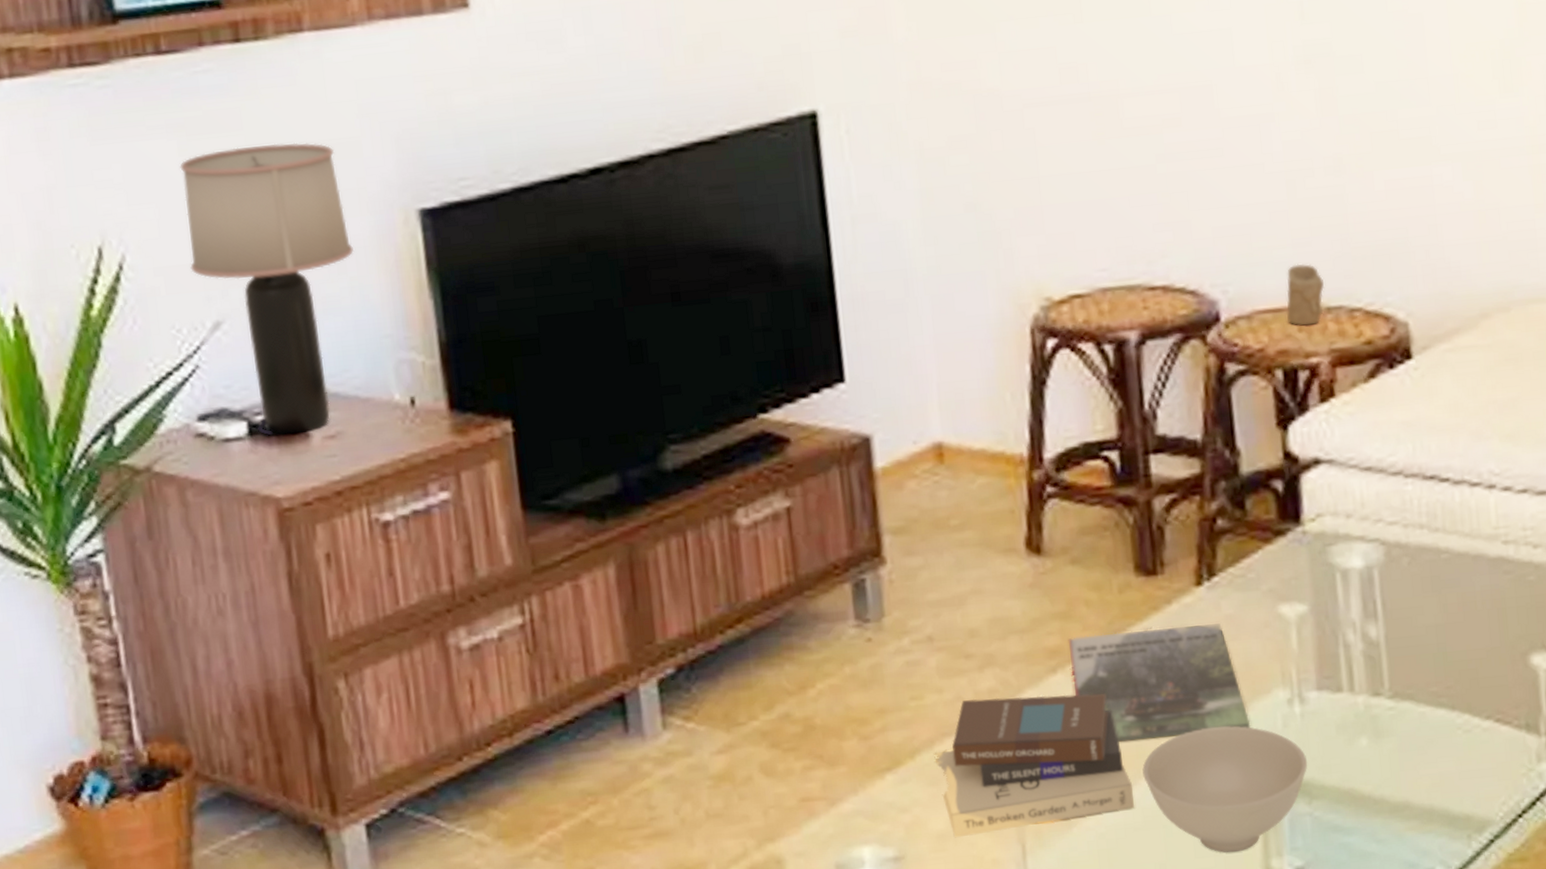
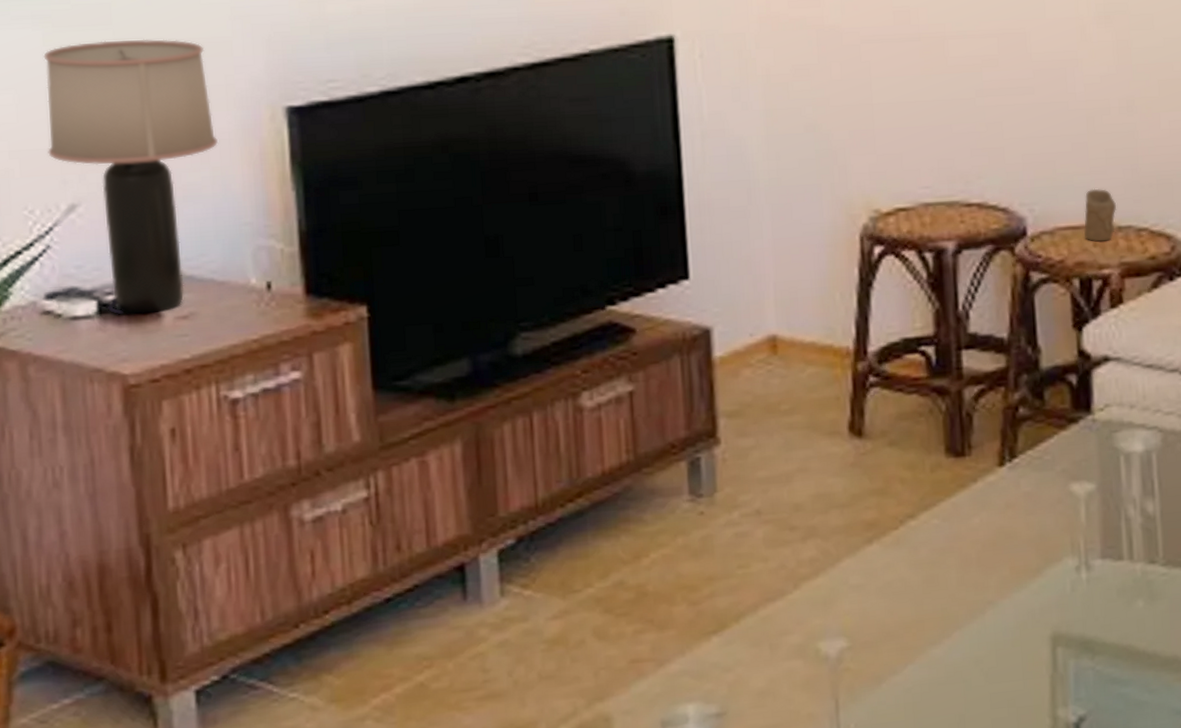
books: present [934,693,1134,838] -> none [758,562,938,695]
magazine: present [1068,623,1251,741] -> none [883,500,1043,604]
bowl: present [1142,726,1308,853] -> none [946,590,1092,704]

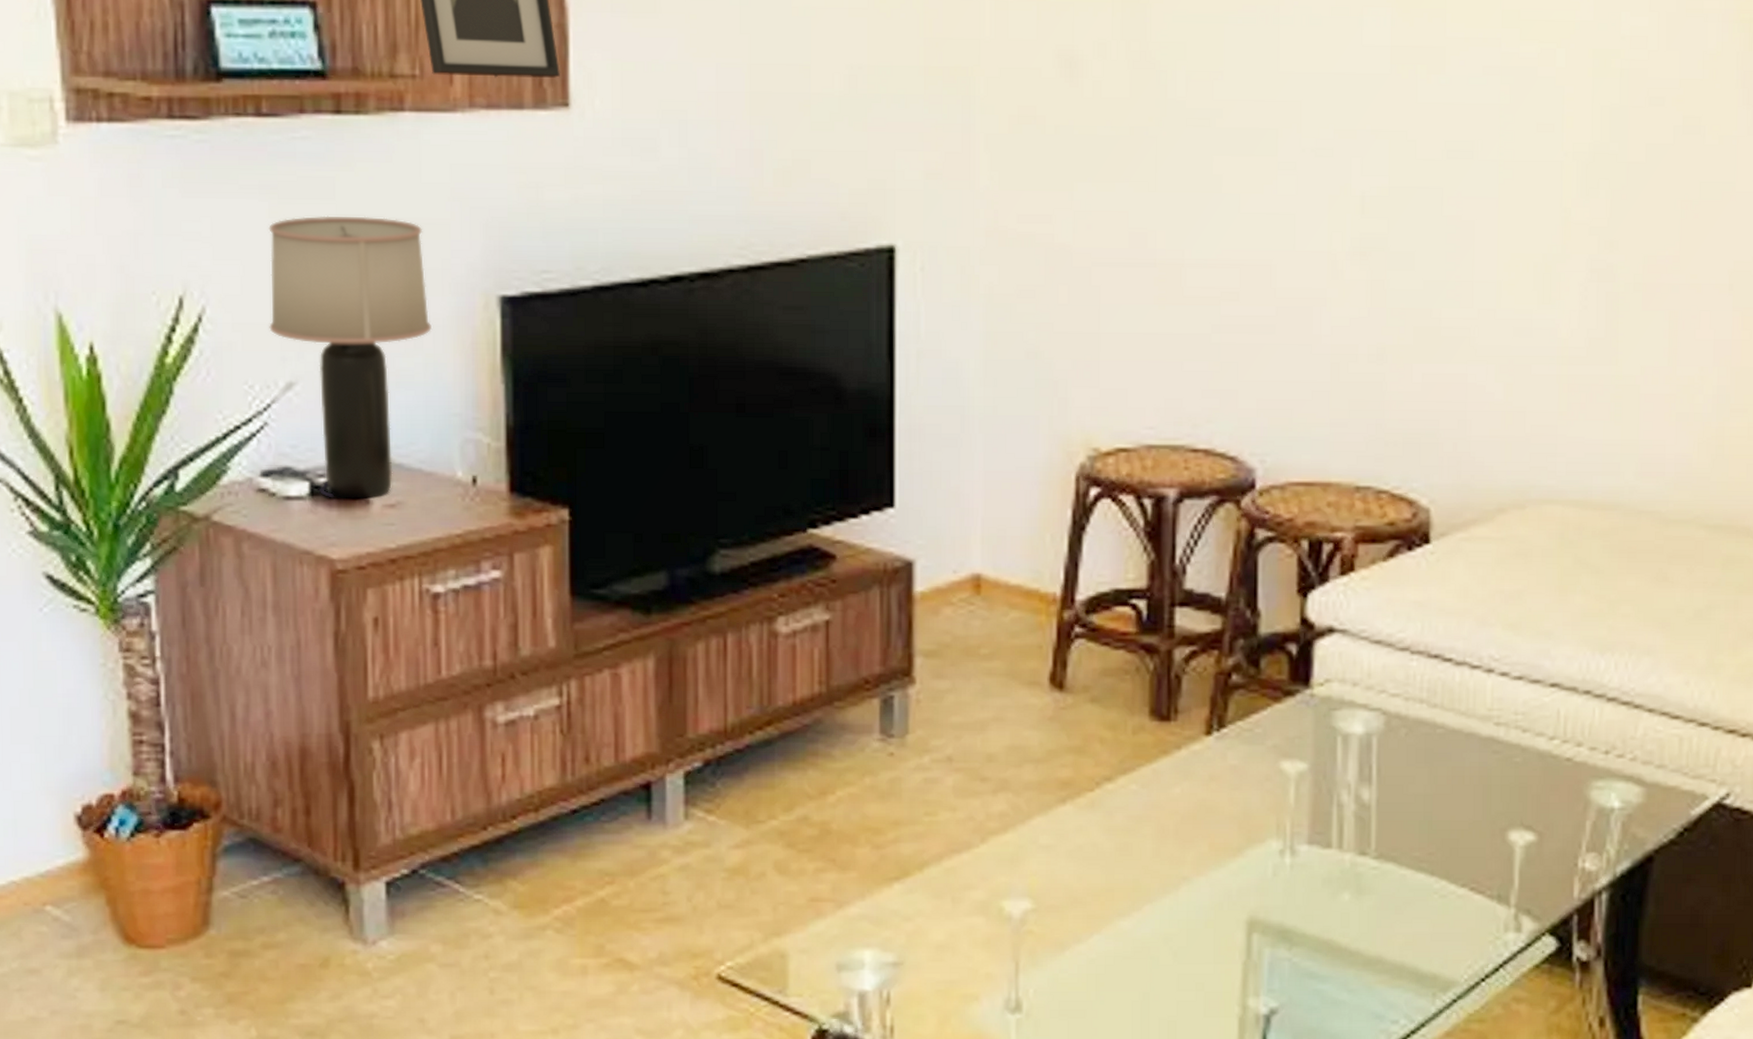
candle: present [1083,188,1117,242] -> none [1317,442,1356,501]

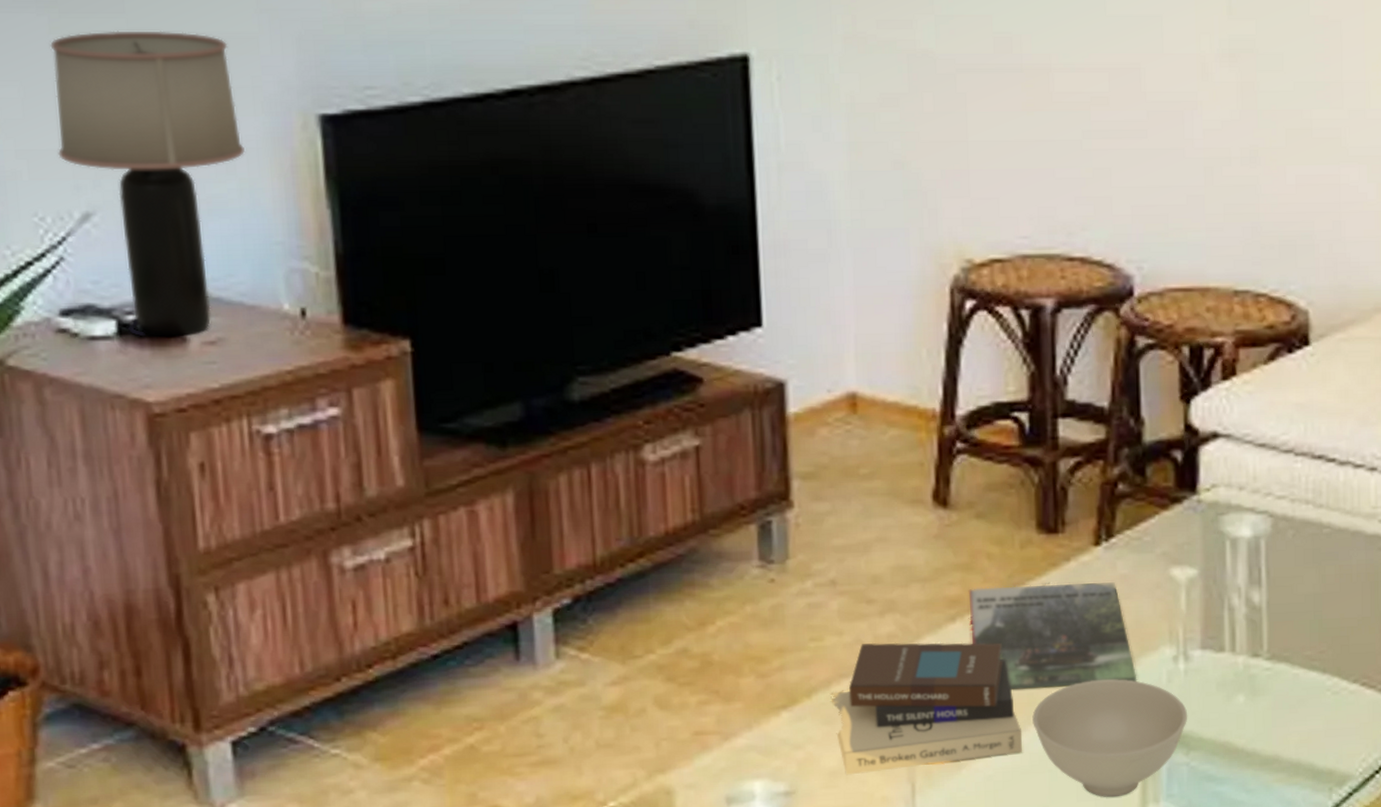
books: none [942,820,1127,950] -> present [830,642,1023,775]
magazine: none [1079,771,1243,873] -> present [968,582,1137,688]
bowl: none [1137,869,1292,989] -> present [1032,679,1188,798]

